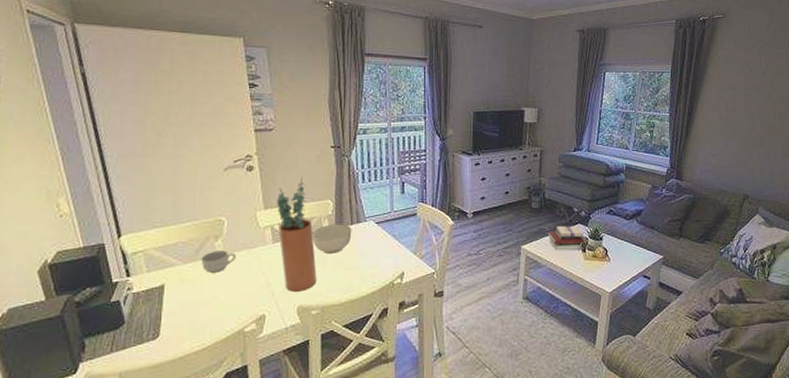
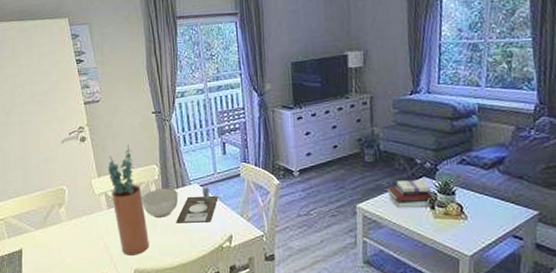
teacup: present [201,251,237,273] -> none [49,217,78,238]
place setting: none [347,225,393,260] -> present [176,187,218,223]

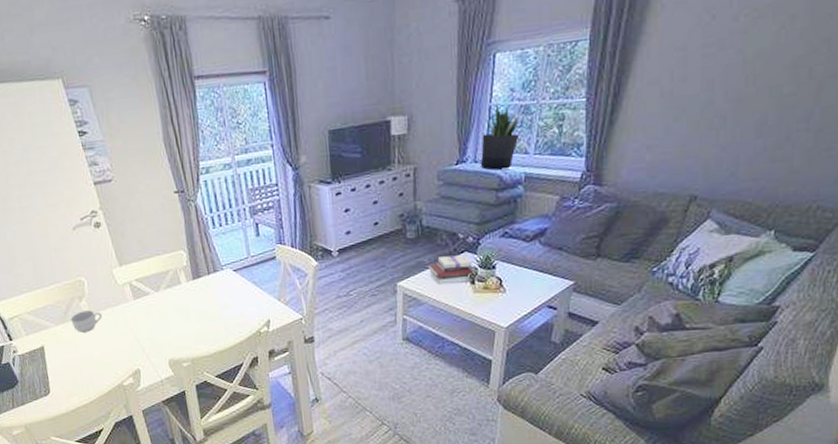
teacup: none [49,217,78,238] -> present [70,310,103,333]
vase: present [108,144,149,255] -> none [129,228,183,346]
bowl: present [141,188,179,218] -> none [169,274,211,306]
place setting: present [176,187,218,223] -> none [209,272,254,311]
planter: none [433,41,471,101] -> present [480,102,522,170]

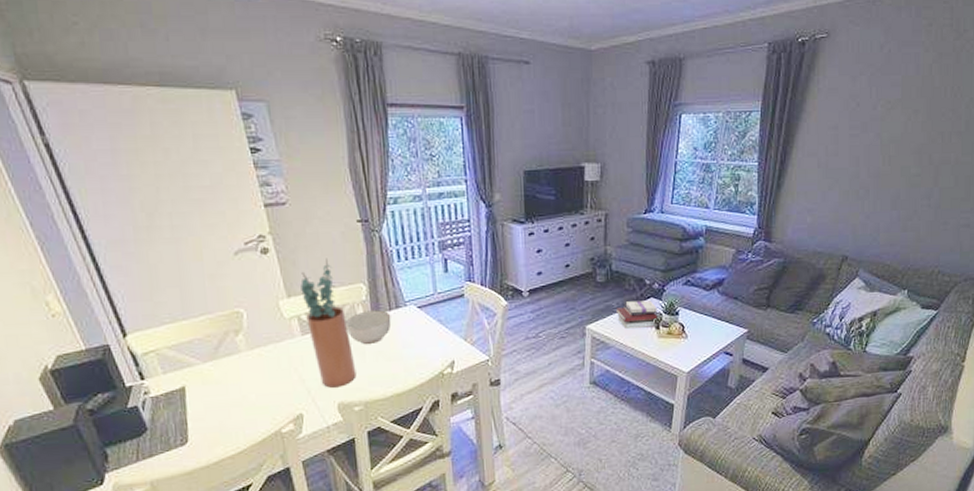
teacup: present [70,310,103,333] -> none [222,346,263,371]
vase: none [129,228,183,346] -> present [300,258,356,388]
bowl: none [169,274,211,306] -> present [345,310,392,344]
planter: present [480,102,522,170] -> none [666,159,704,222]

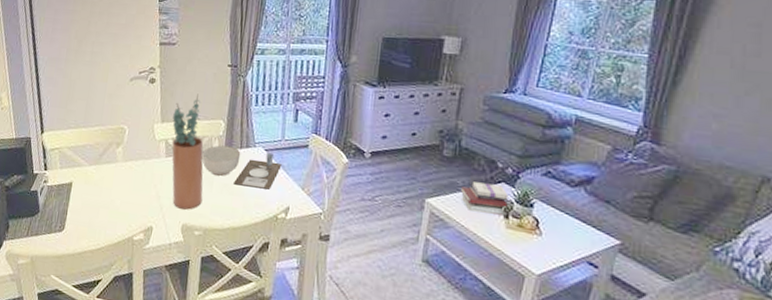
place setting: none [389,309,439,350] -> present [233,152,282,190]

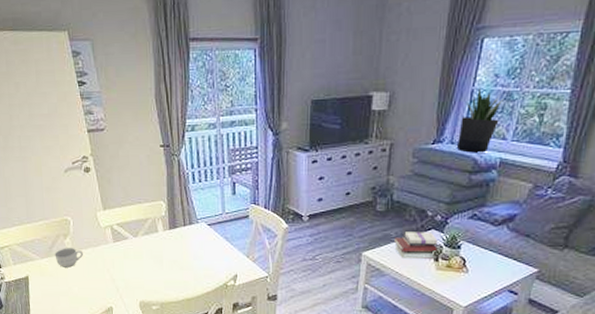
teacup: none [103,157,133,179] -> present [54,248,84,268]
vase: present [171,94,204,210] -> none [114,178,155,288]
bowl: present [201,145,241,176] -> none [147,225,185,254]
place setting: present [233,152,282,190] -> none [182,227,225,261]
planter: none [529,42,579,108] -> present [456,87,504,153]

